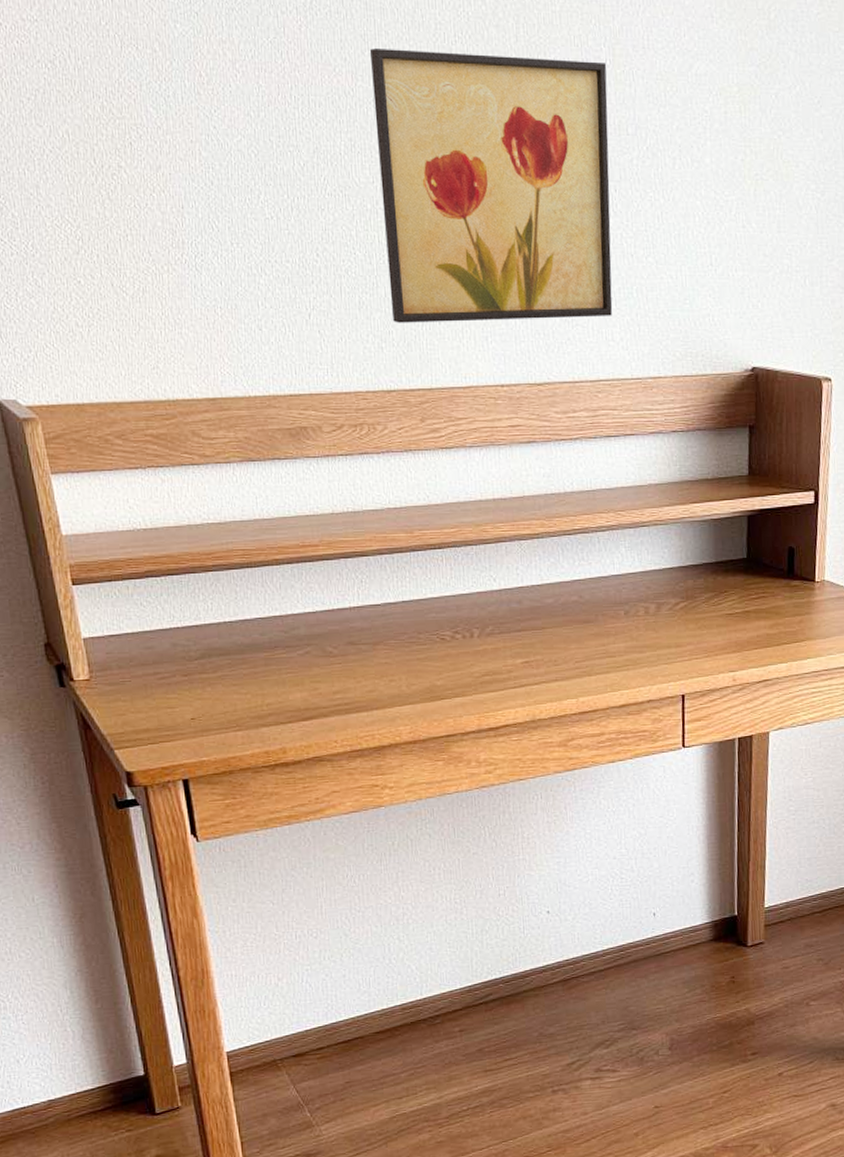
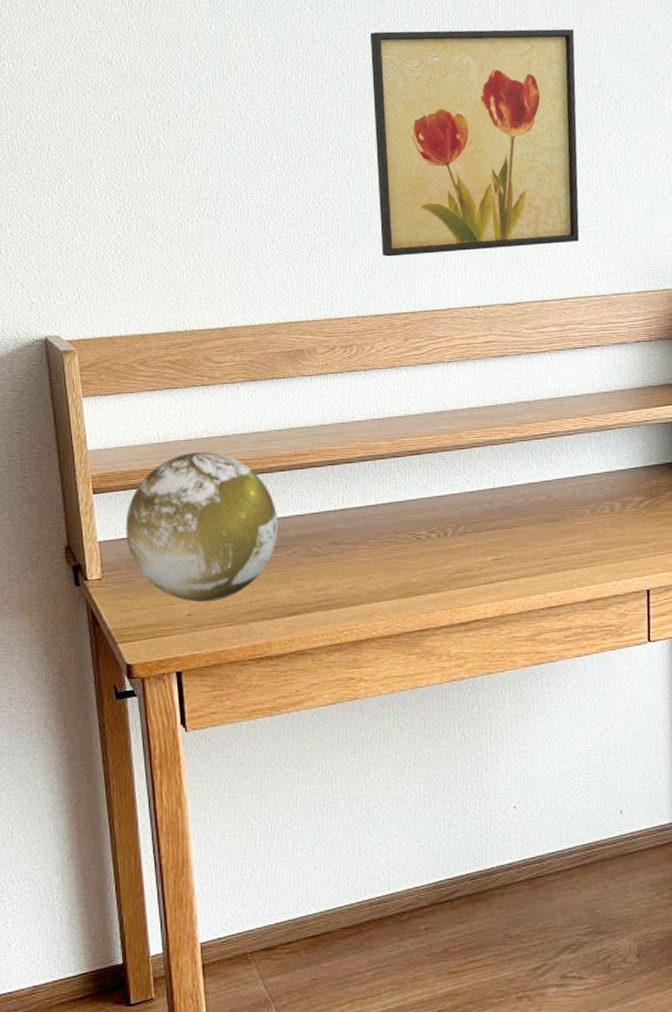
decorative orb: none [113,540,288,705] -> present [125,452,278,602]

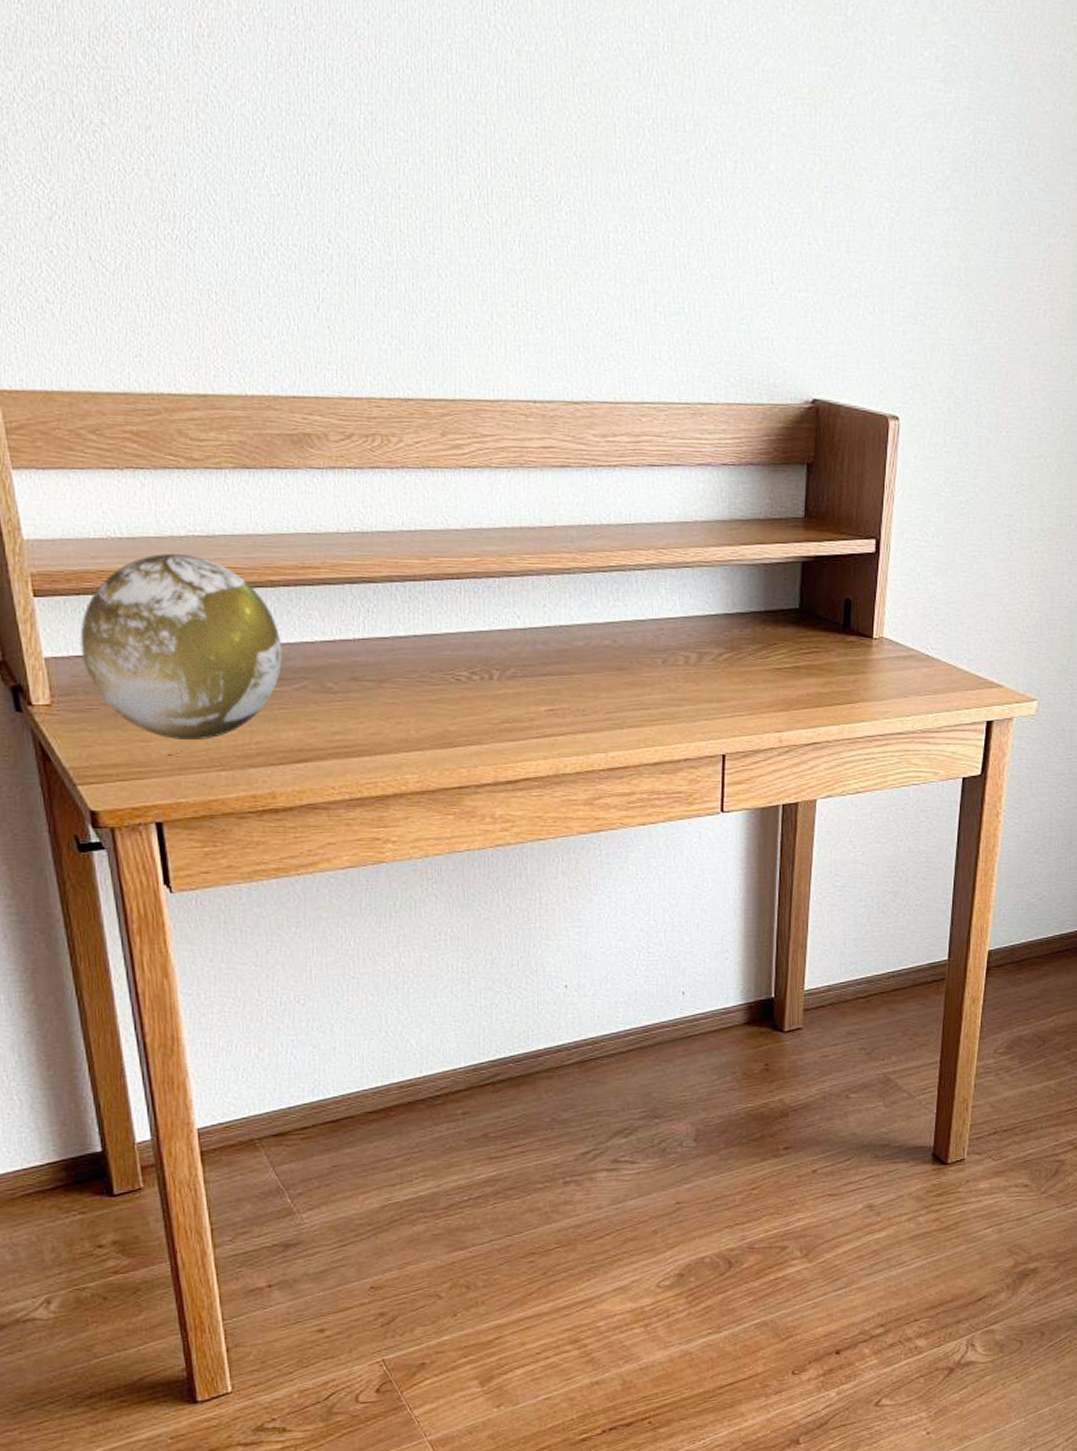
wall art: present [369,29,580,257] -> none [396,11,664,332]

